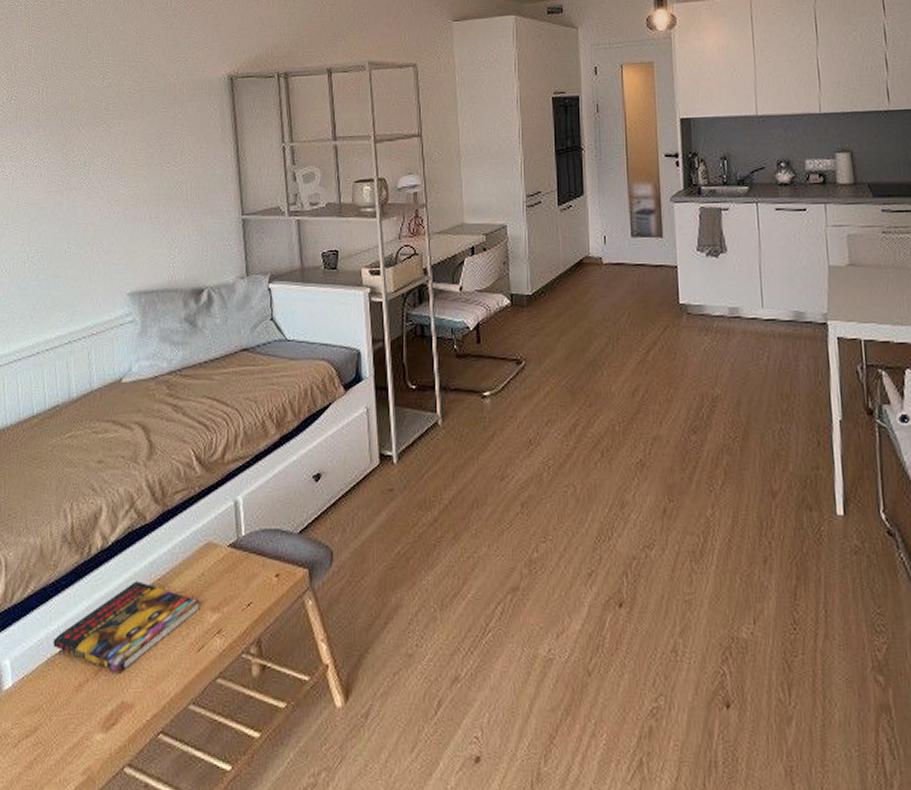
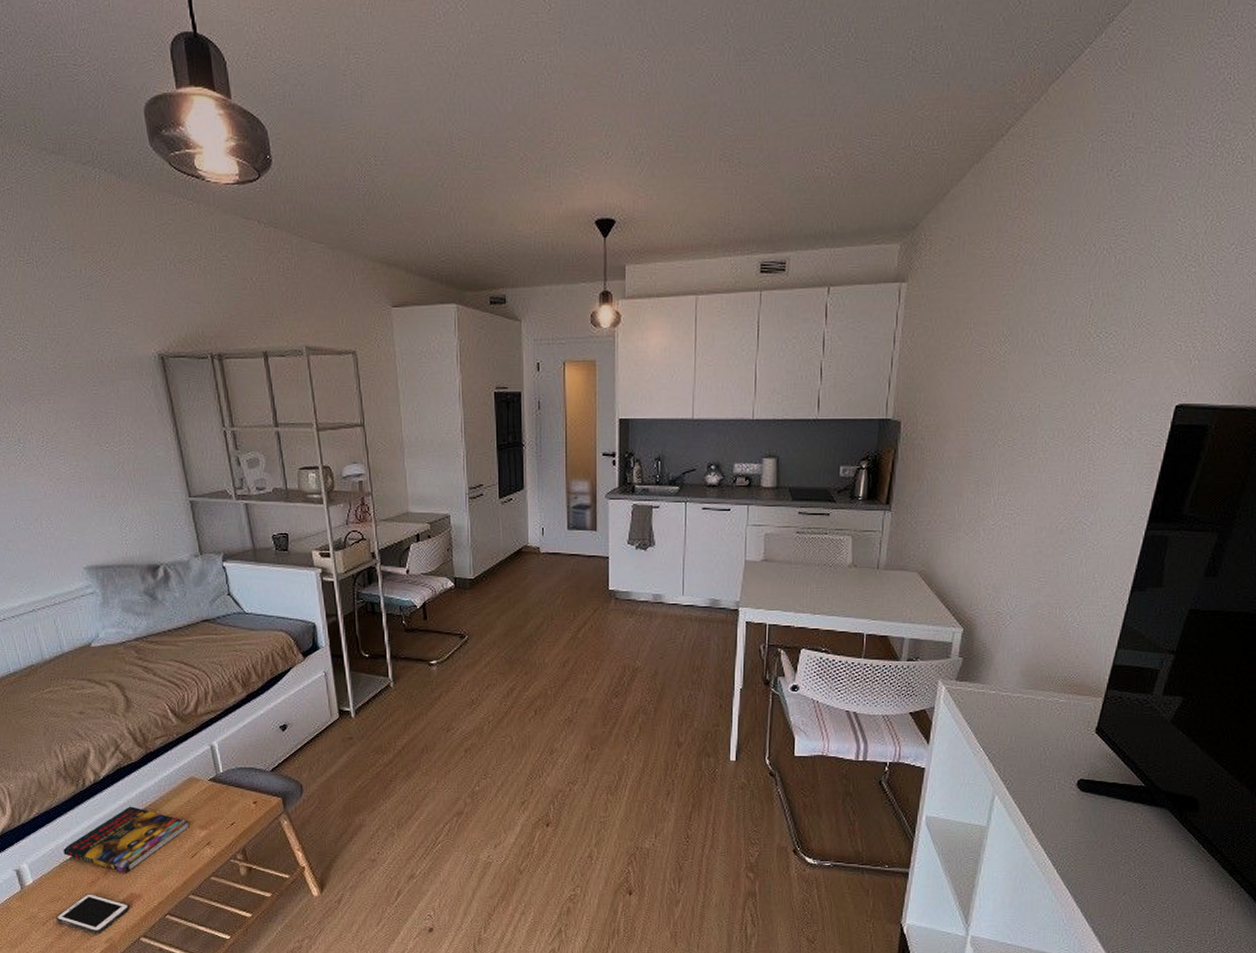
cell phone: none [30,702,118,762] -> present [56,893,130,934]

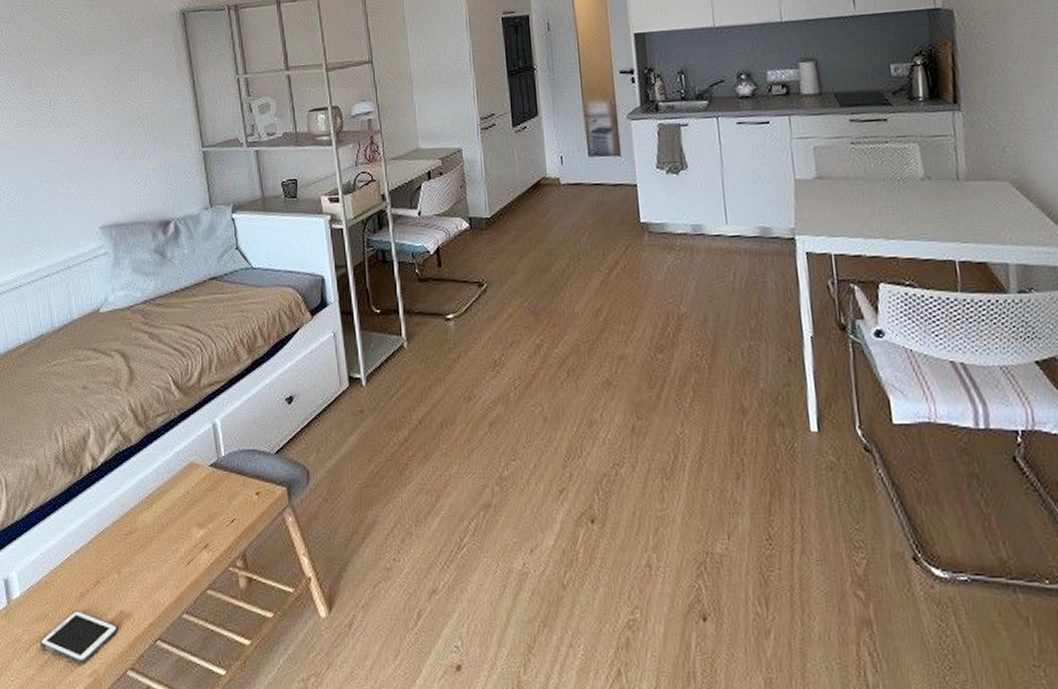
book: present [63,806,190,874] -> none [54,499,187,585]

